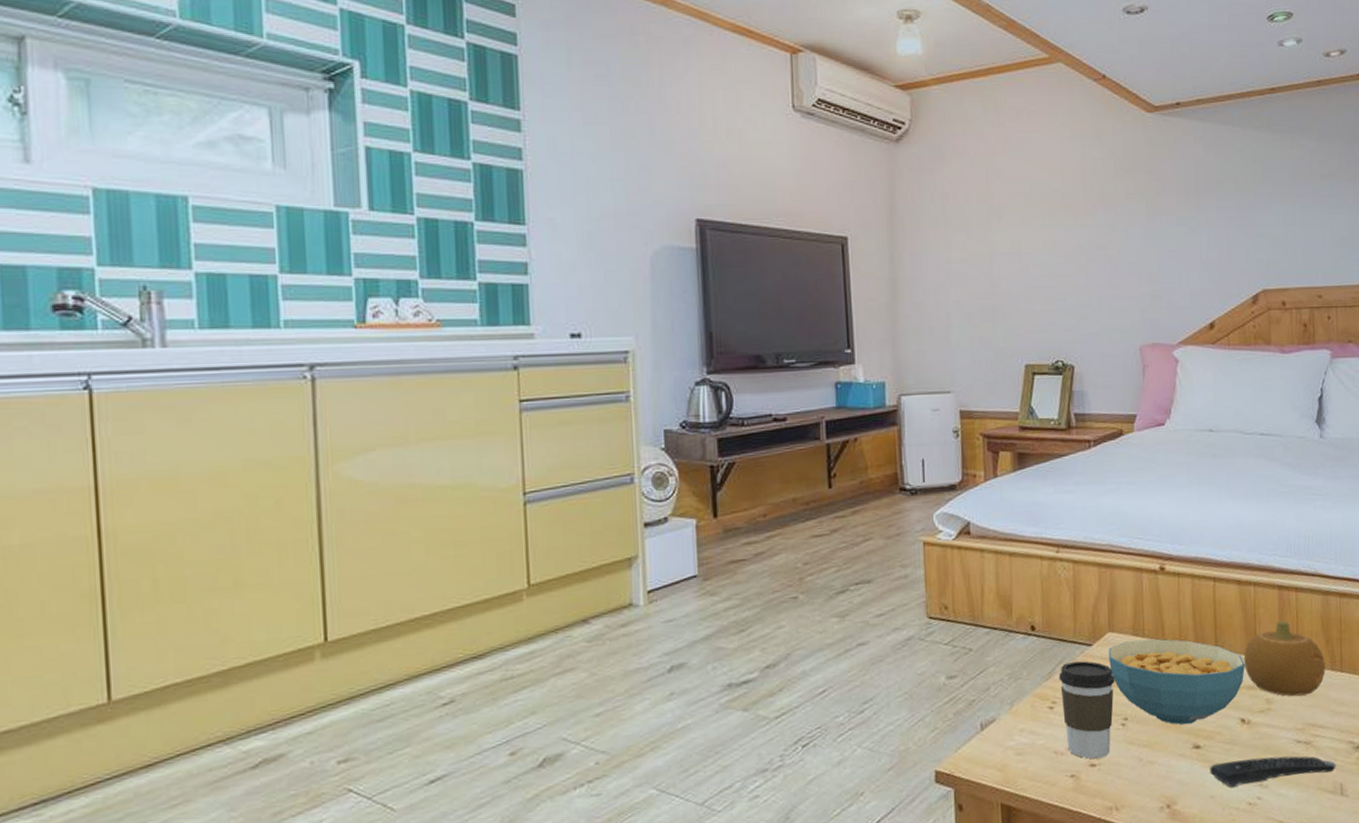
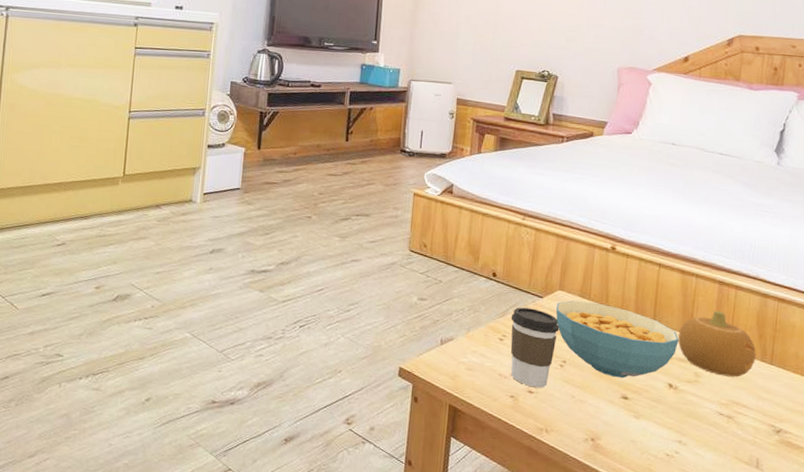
remote control: present [1210,756,1336,788] -> none [634,415,755,447]

